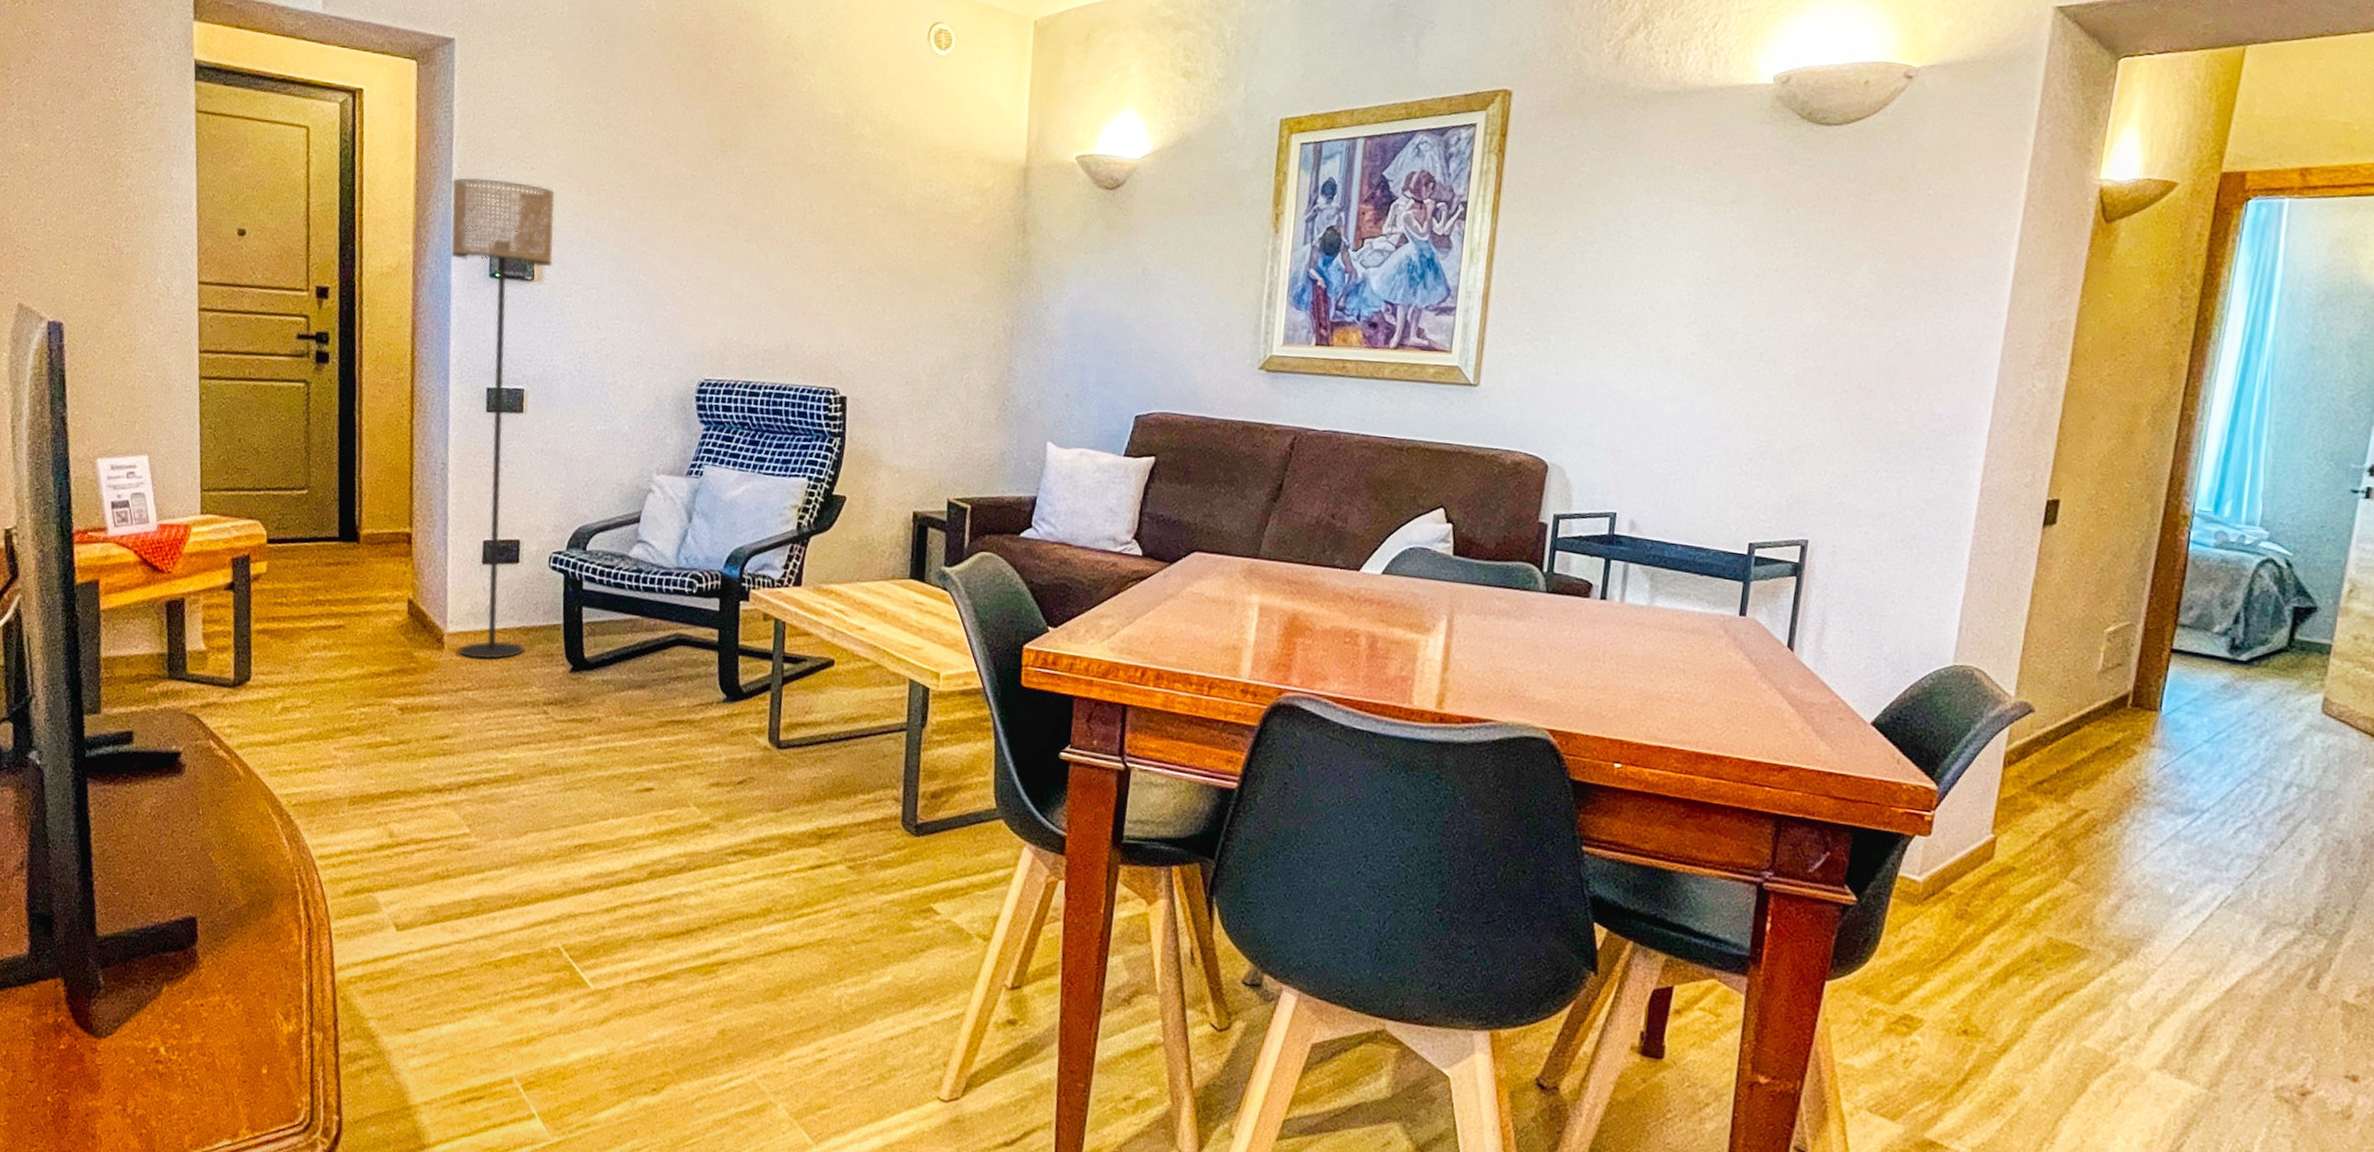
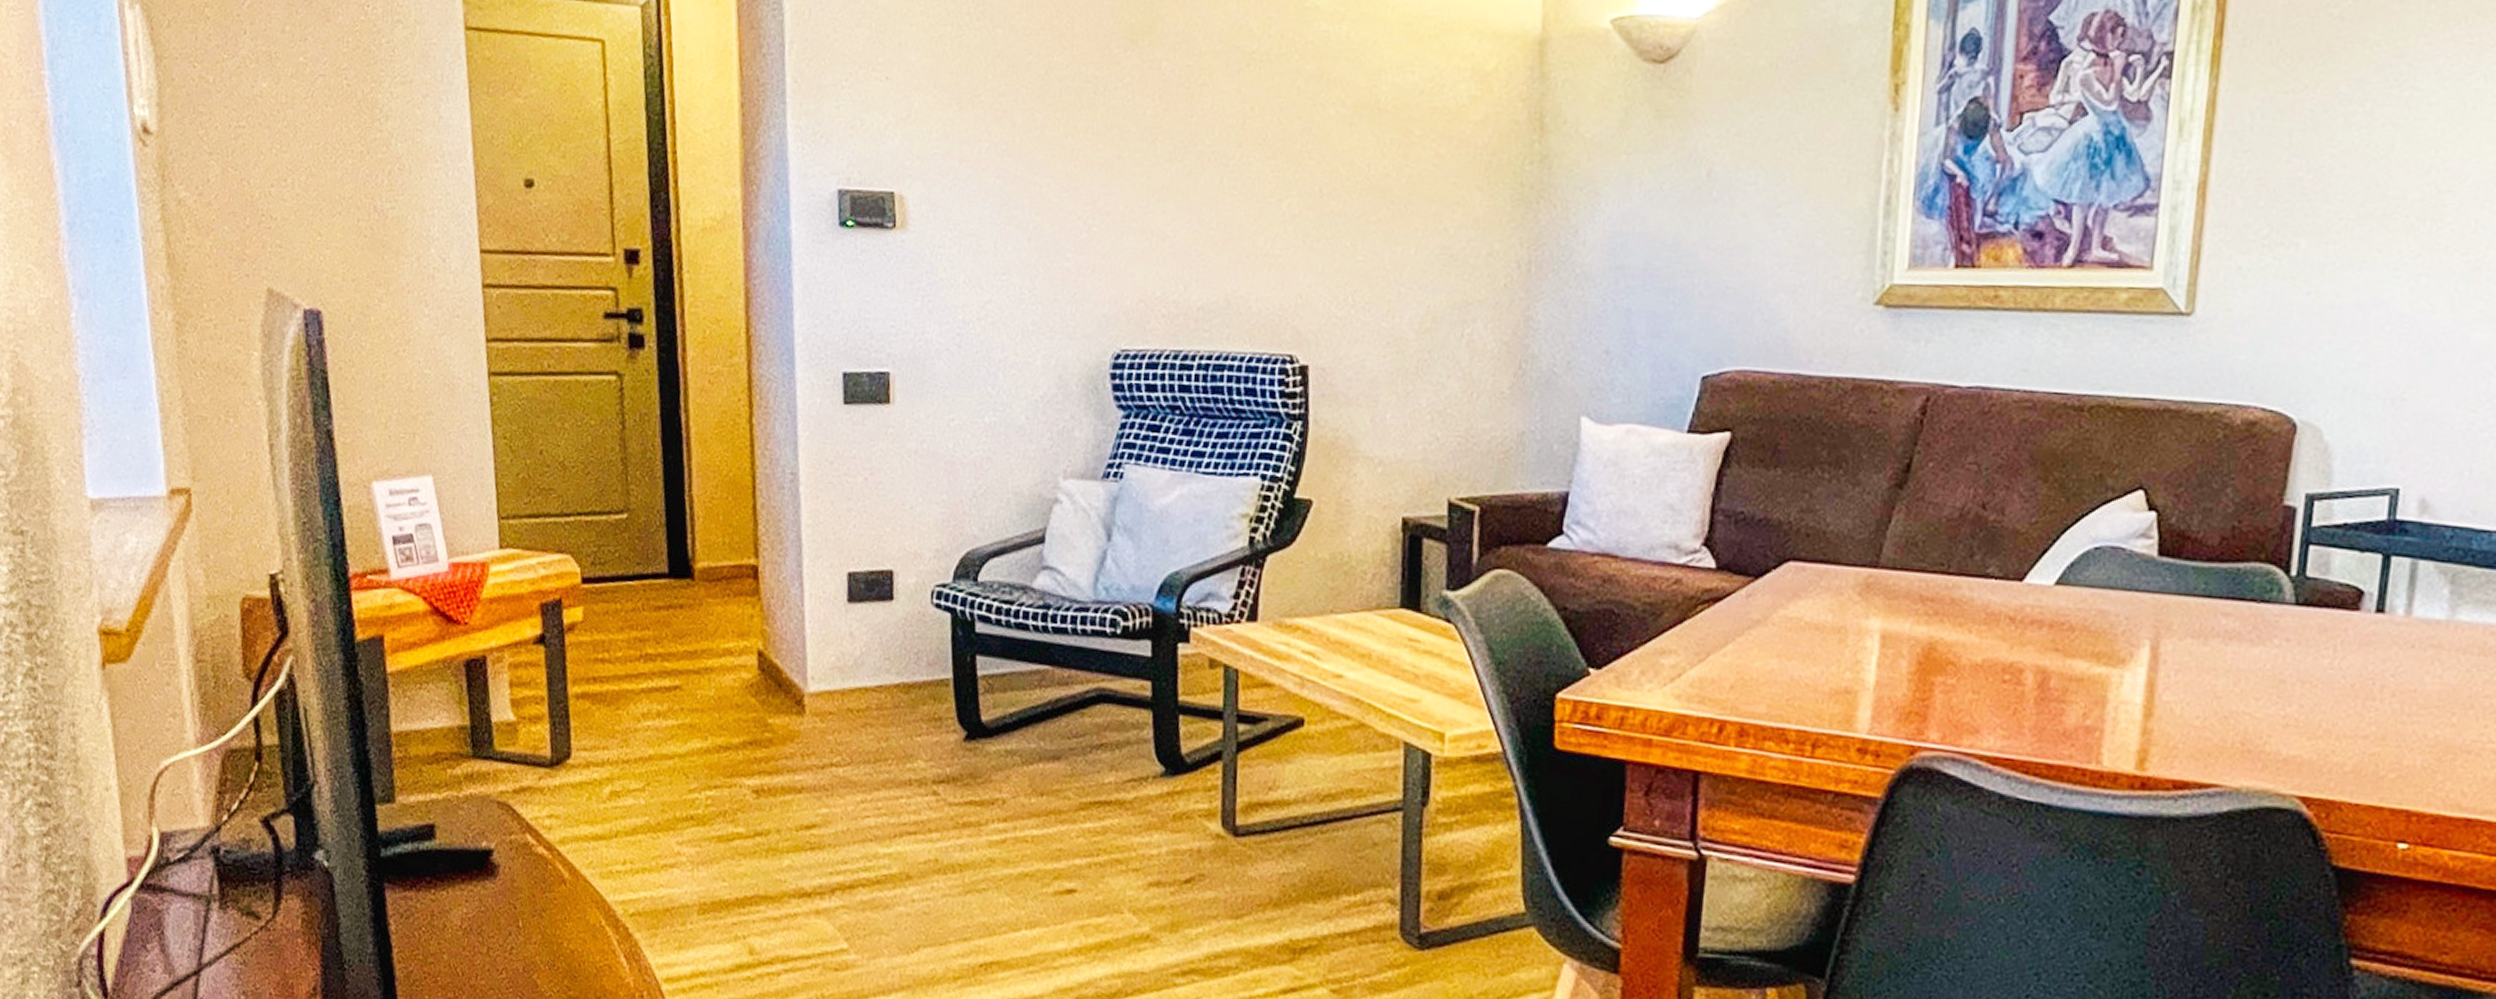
floor lamp: present [451,177,555,660] -> none [786,95,919,726]

